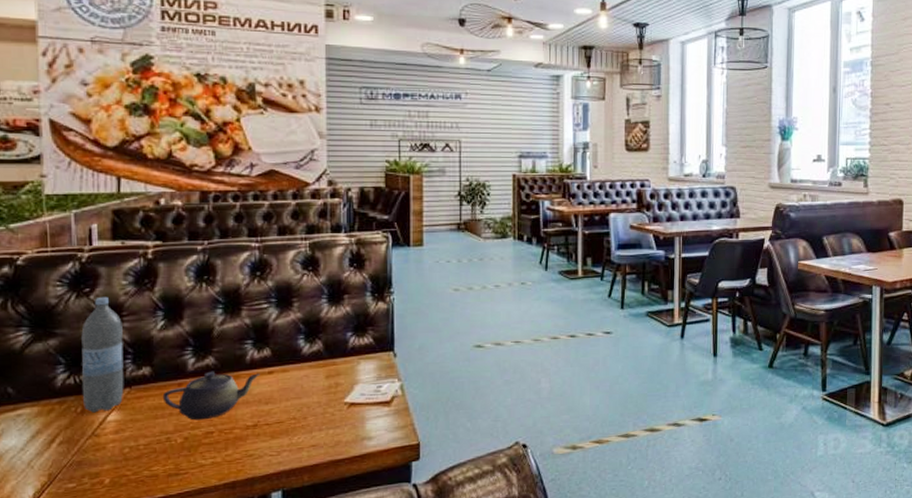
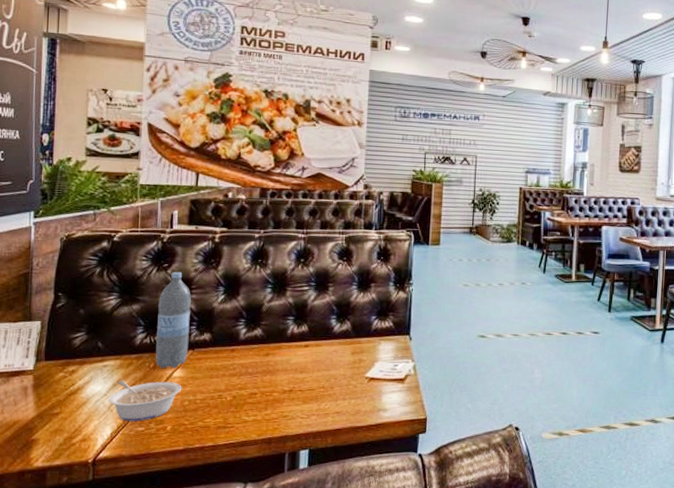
legume: none [27,427,120,478] -> present [108,380,182,421]
teapot: present [162,371,259,421] -> none [218,341,297,383]

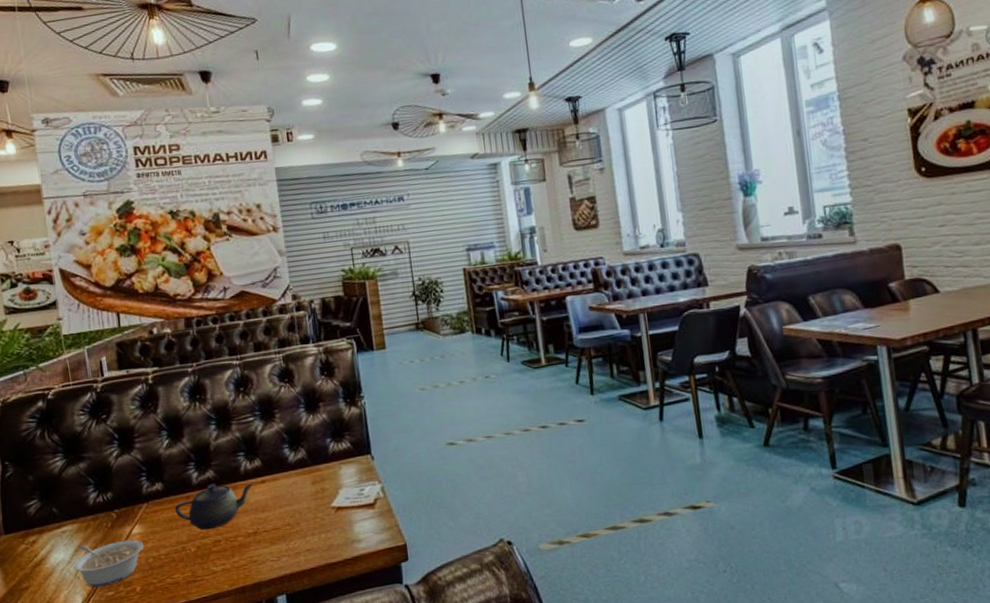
water bottle: present [156,271,191,369] -> none [103,421,143,527]
teapot: none [218,341,297,383] -> present [174,483,254,530]

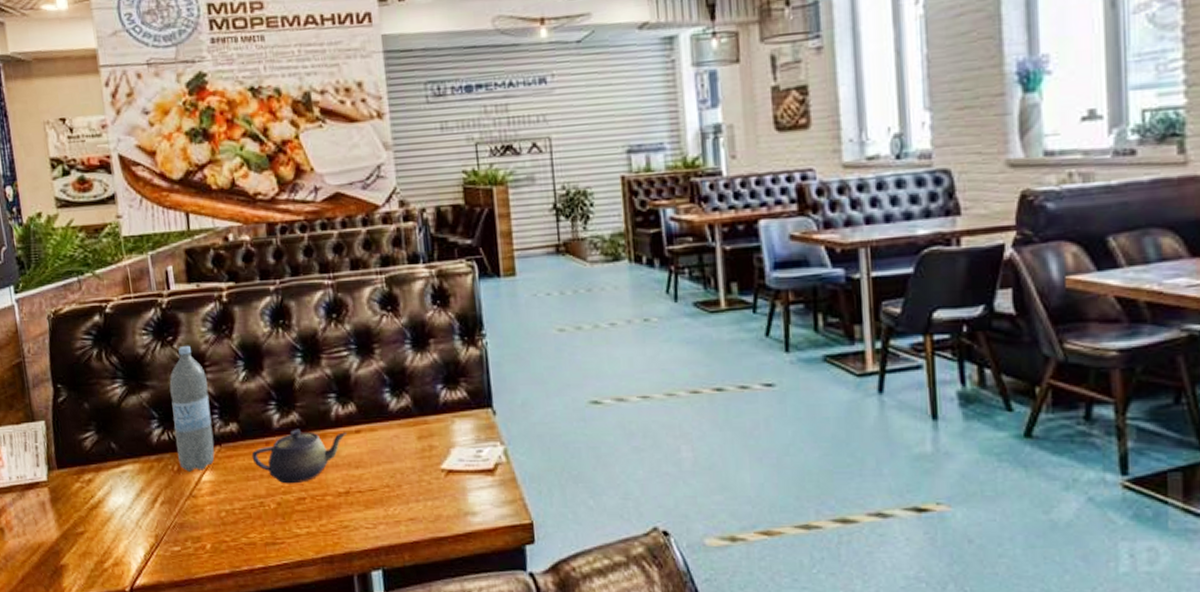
legume: present [73,539,144,587] -> none [134,487,216,539]
water bottle: none [103,421,143,527] -> present [169,345,215,472]

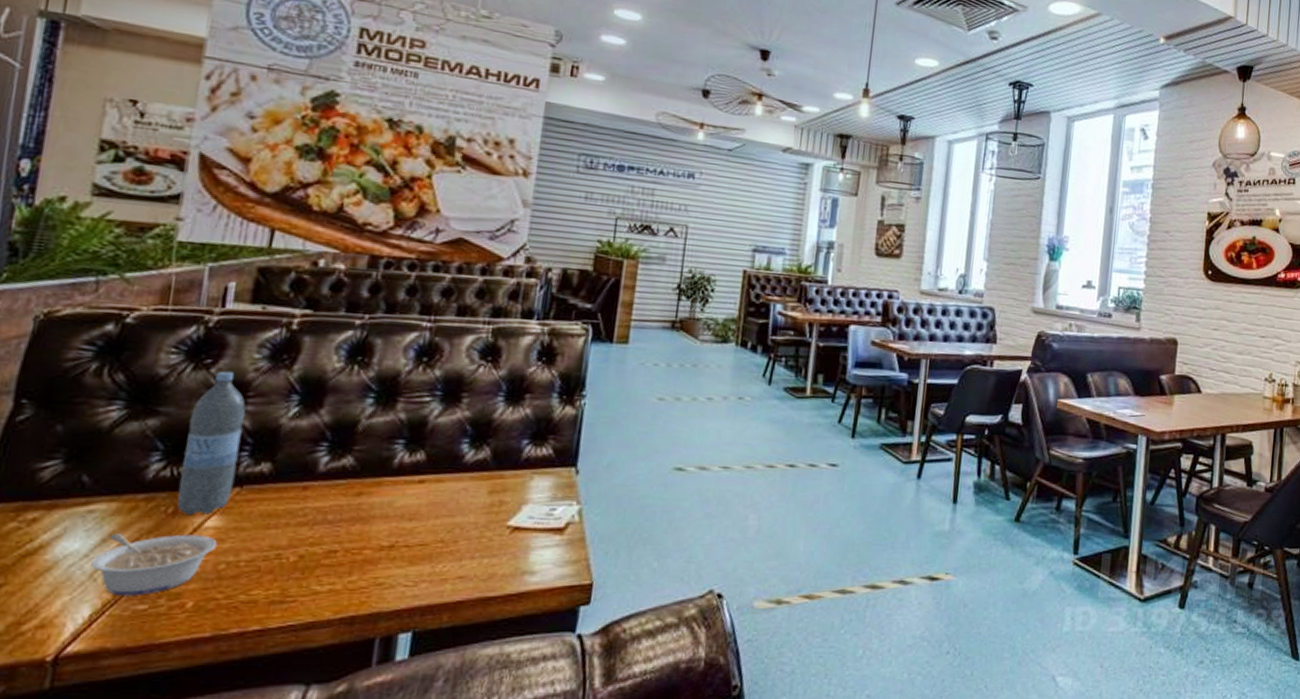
legume: none [134,487,216,539] -> present [91,532,218,596]
teapot: present [251,428,346,484] -> none [280,474,407,535]

